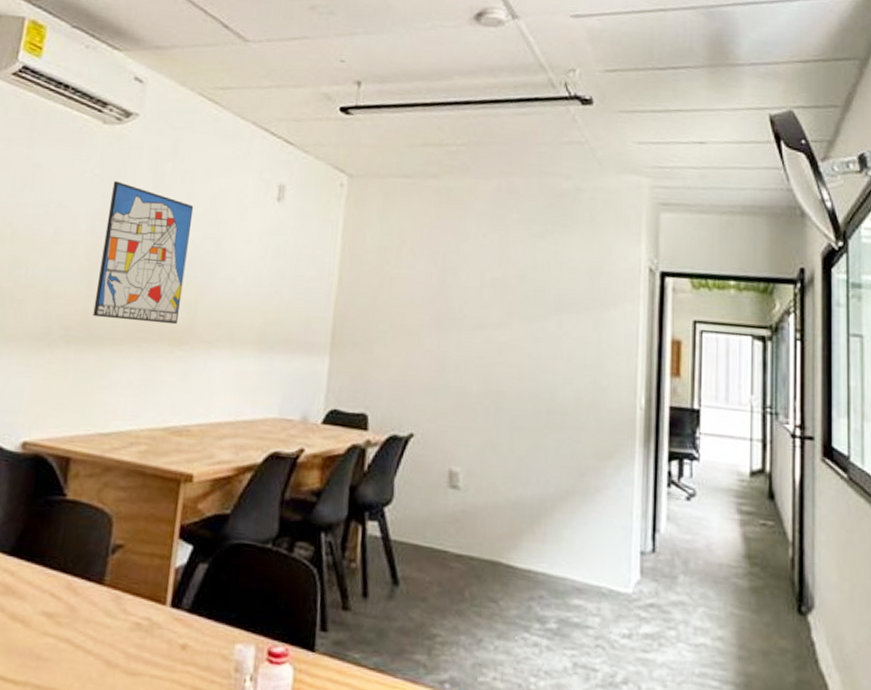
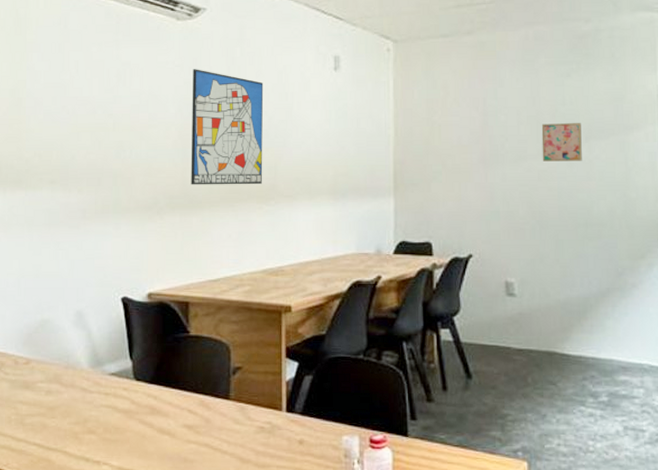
wall art: none [504,288,552,337] -> present [541,123,582,162]

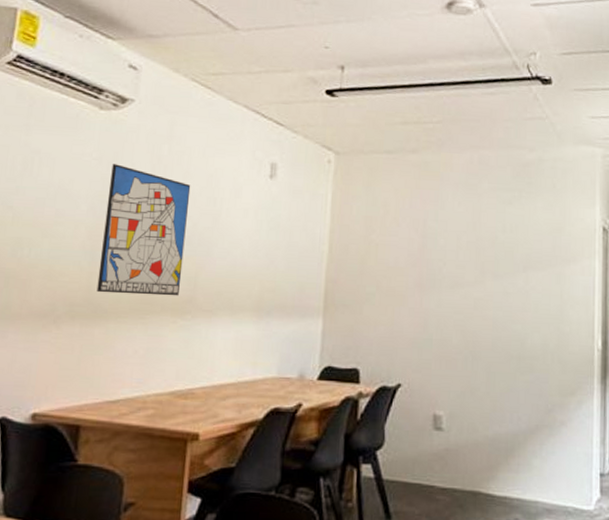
wall art: present [541,123,582,162] -> none [479,250,520,291]

